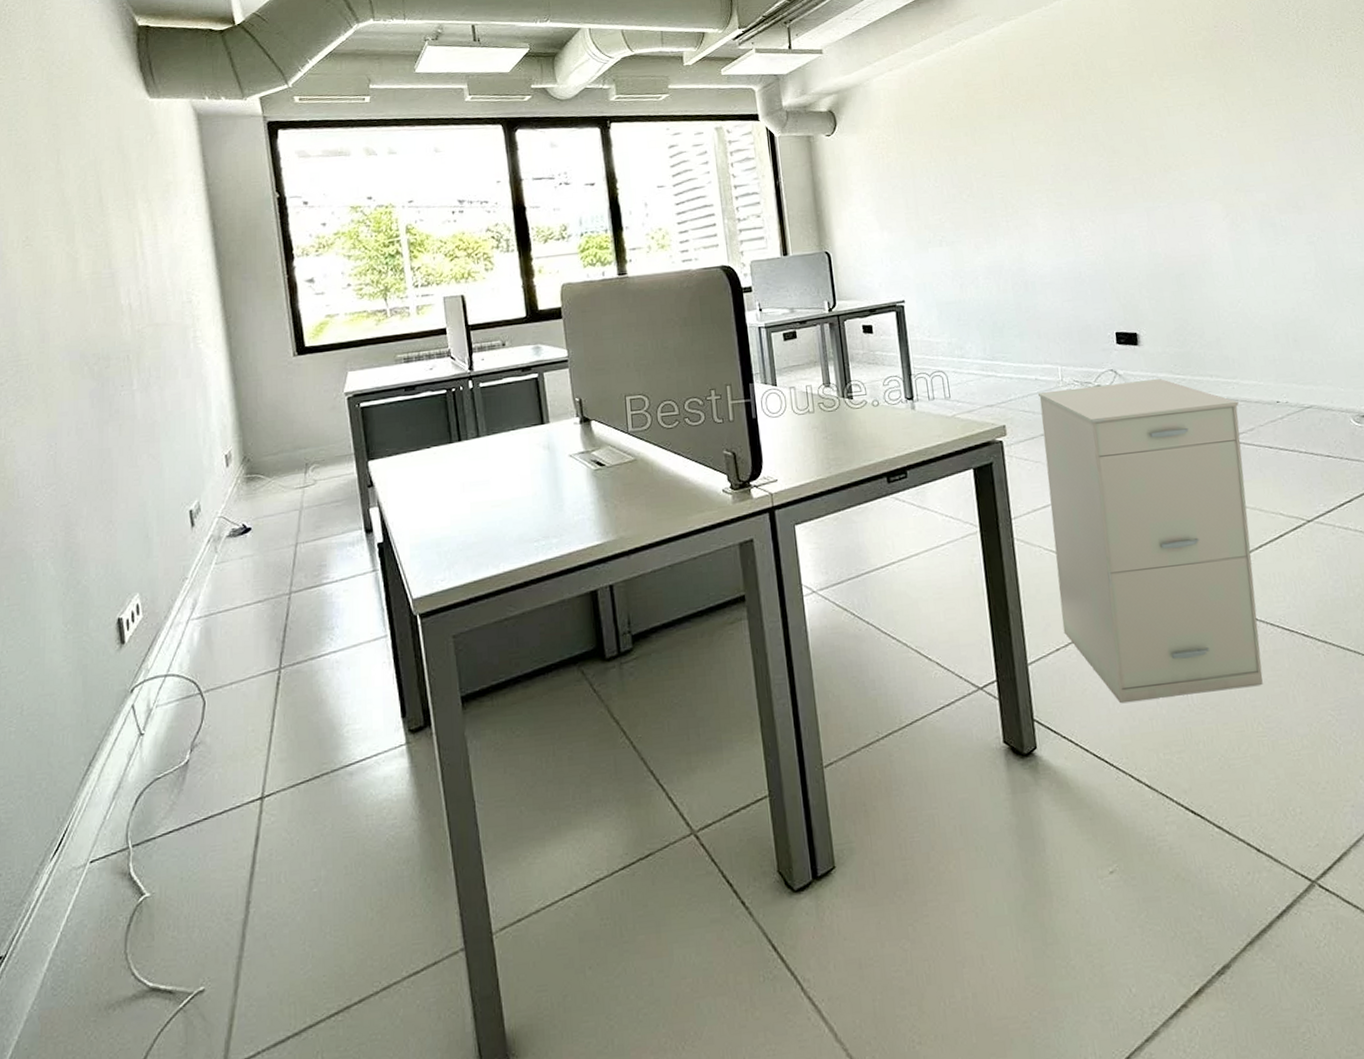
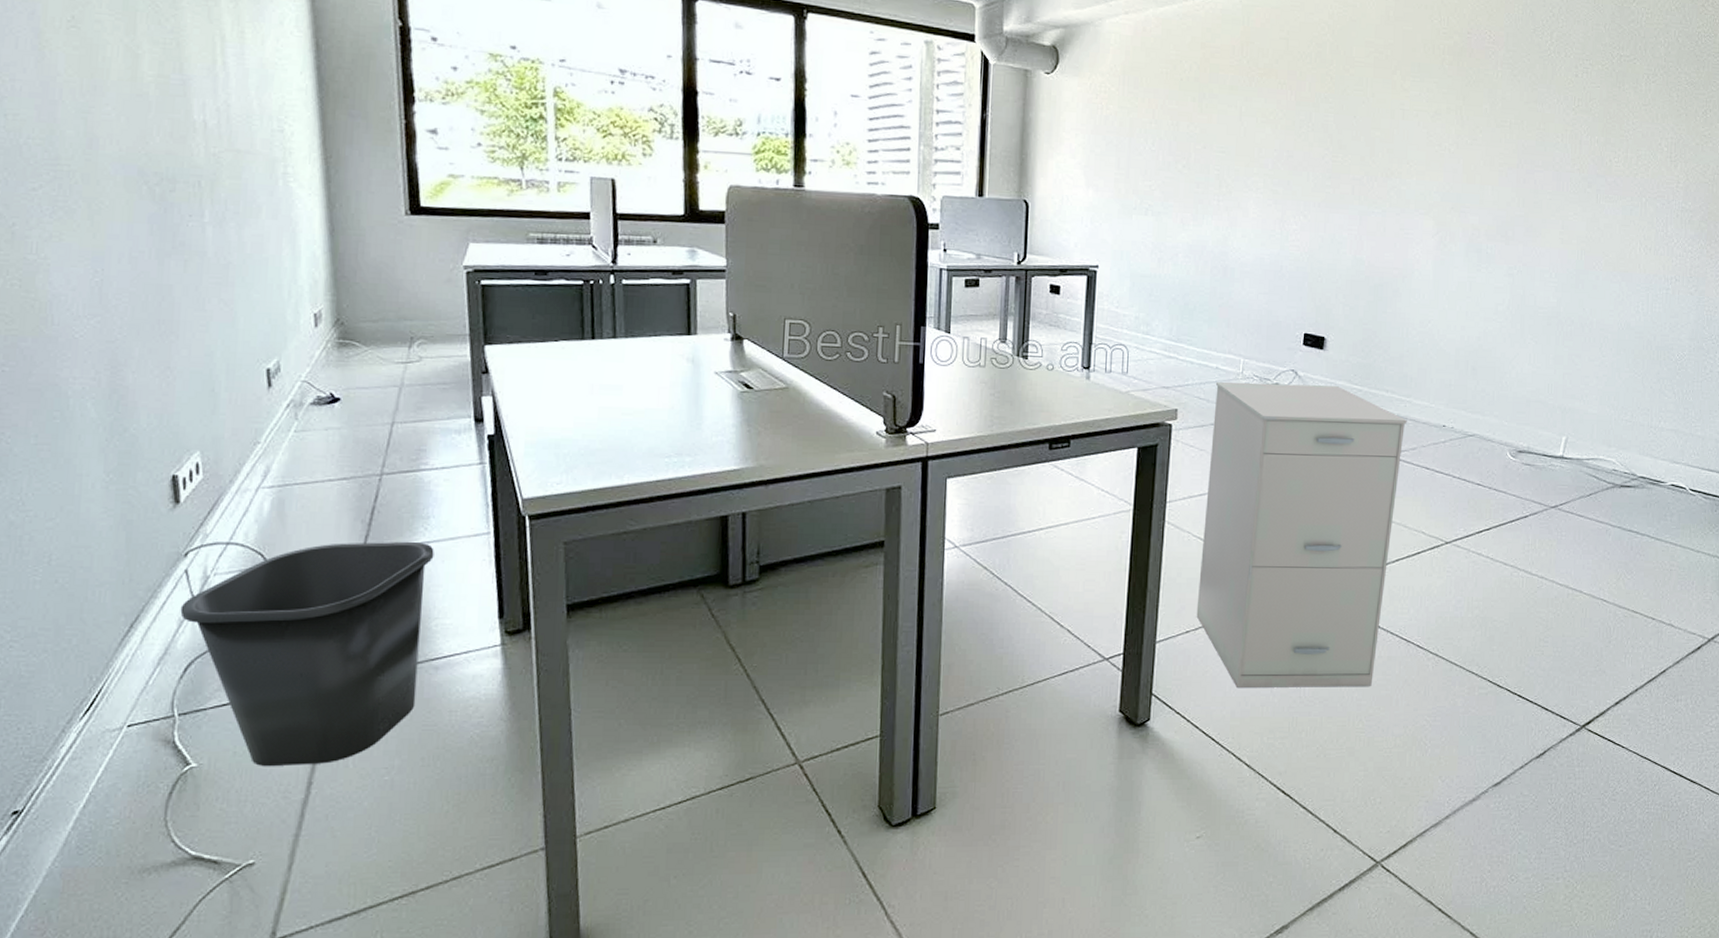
waste bin: none [129,652,341,890] -> present [180,541,434,766]

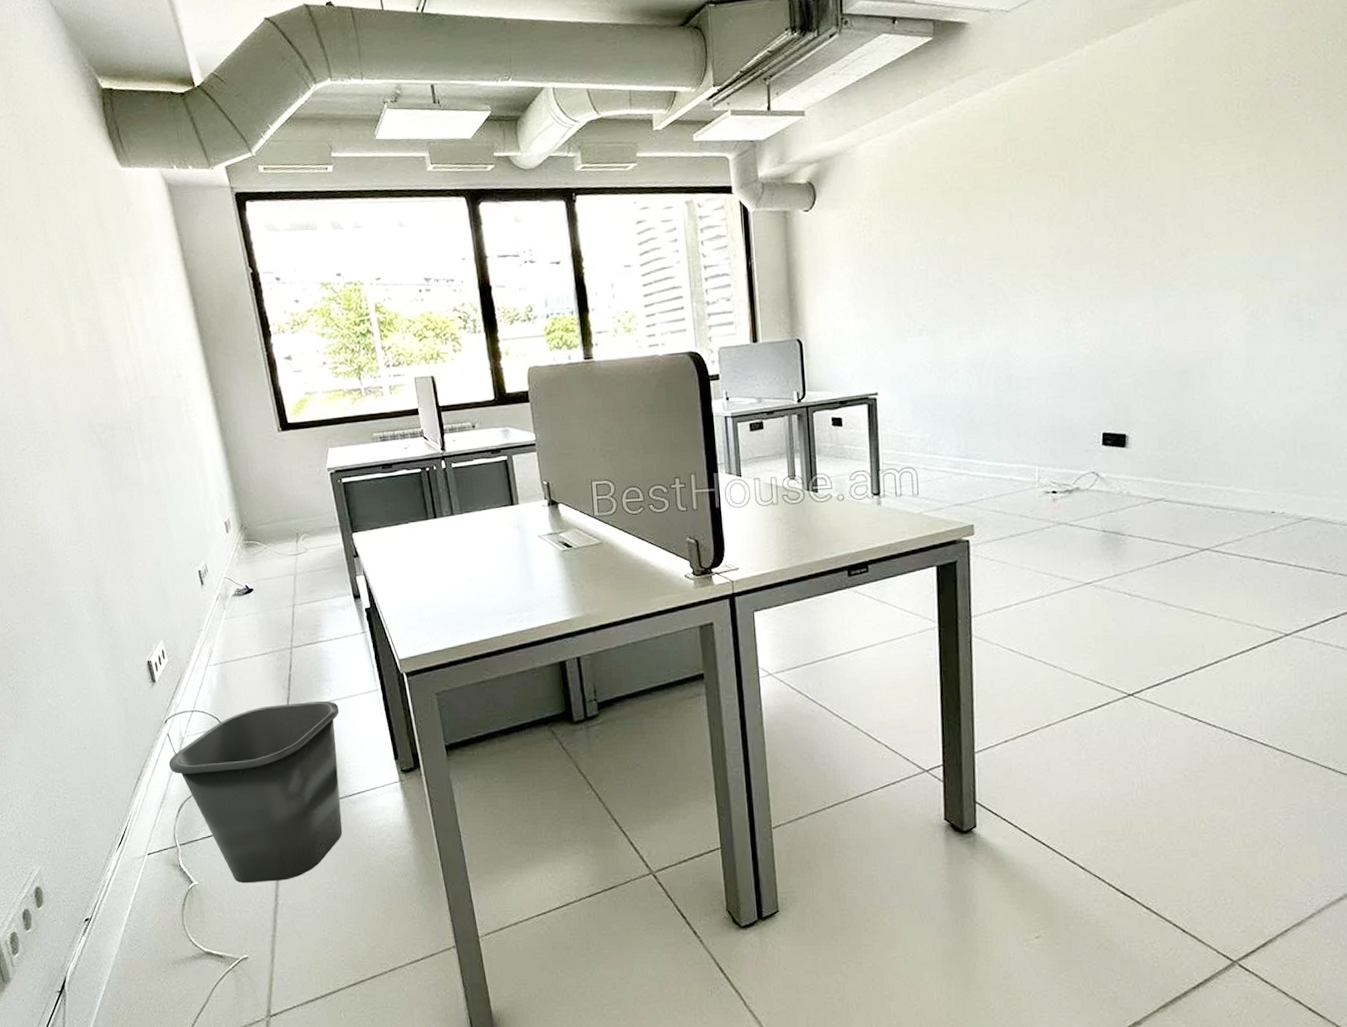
filing cabinet: present [1196,381,1407,687] -> none [1011,483,1229,793]

